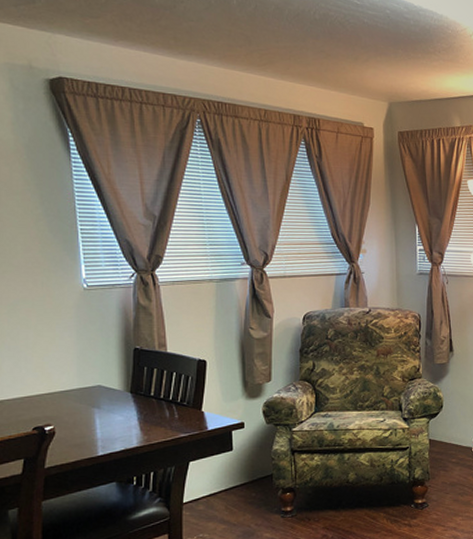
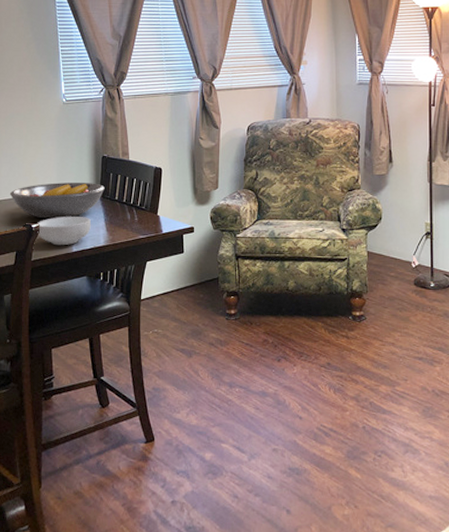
fruit bowl: none [14,378,138,420] -> present [9,183,105,219]
cereal bowl: none [50,416,121,450] -> present [36,217,91,246]

